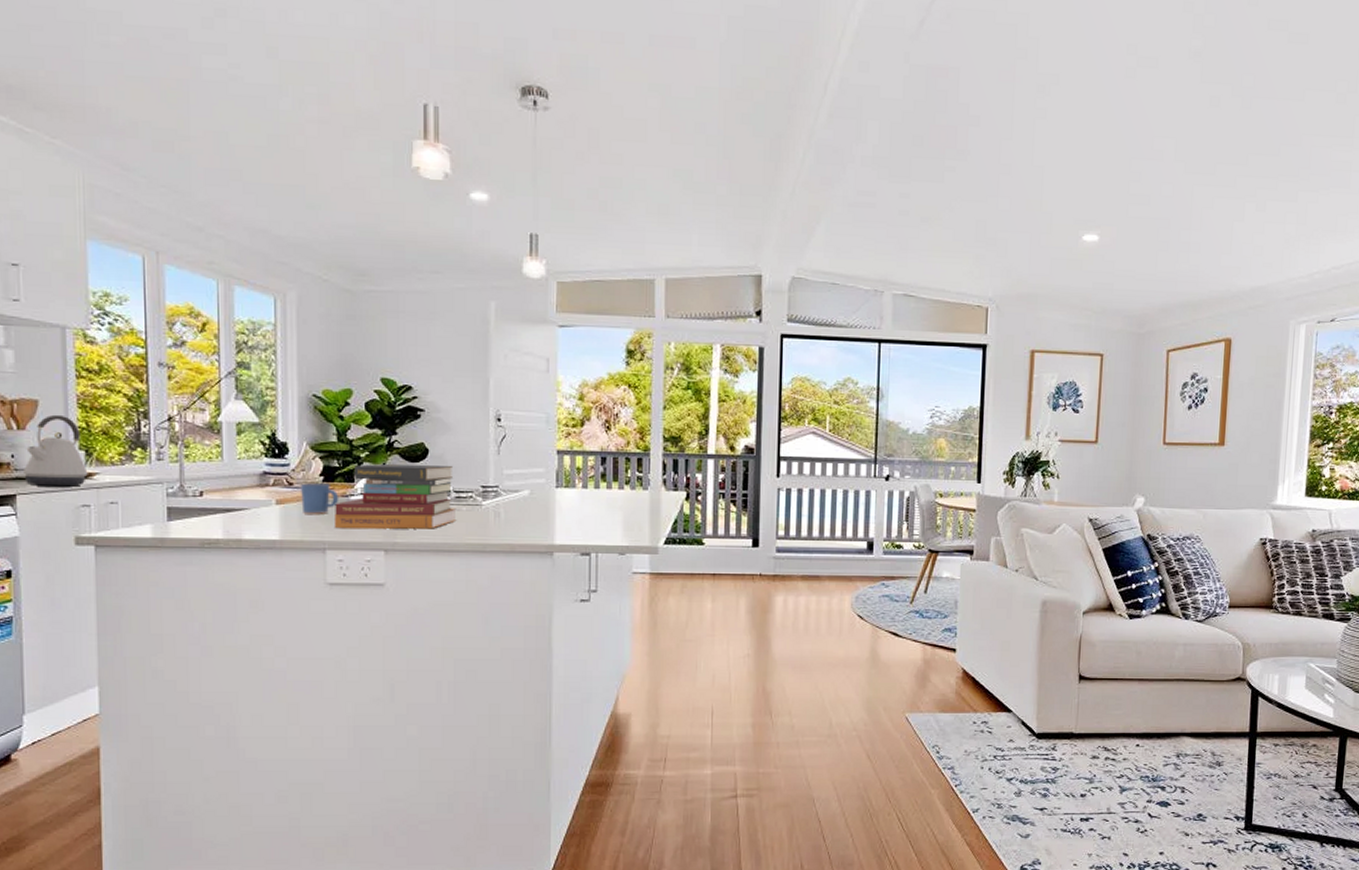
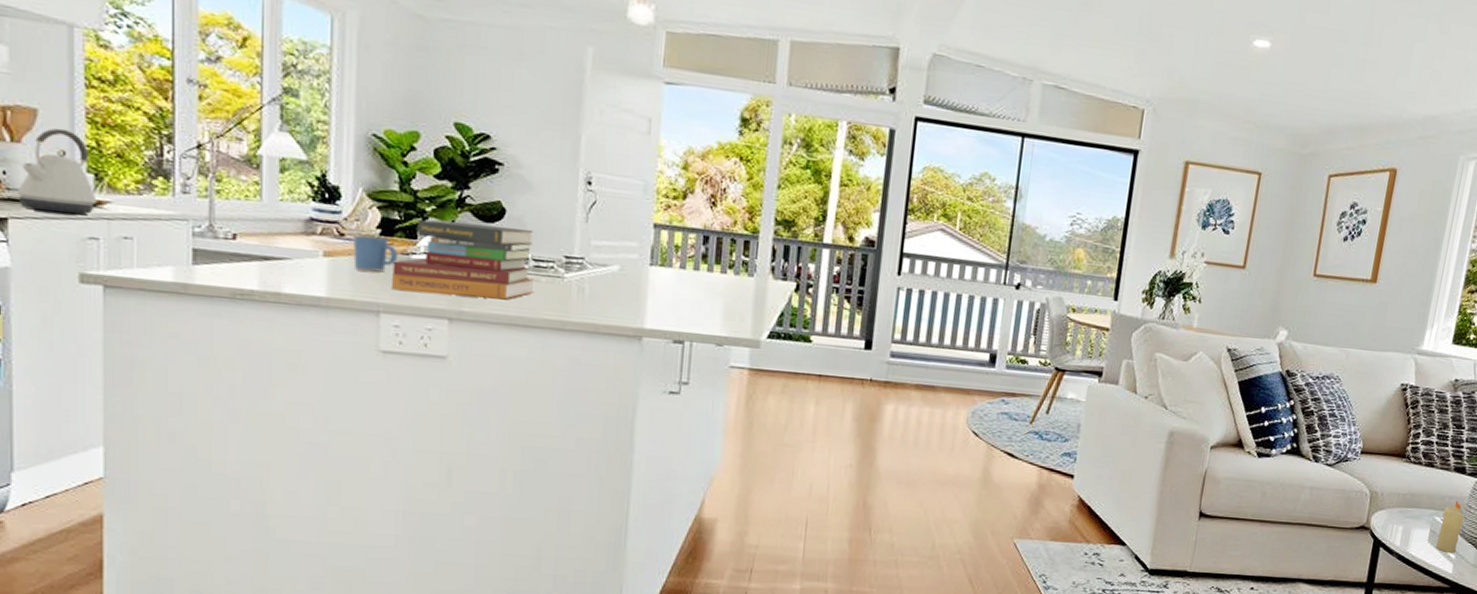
candle: none [1314,646,1339,699] -> present [1436,500,1465,554]

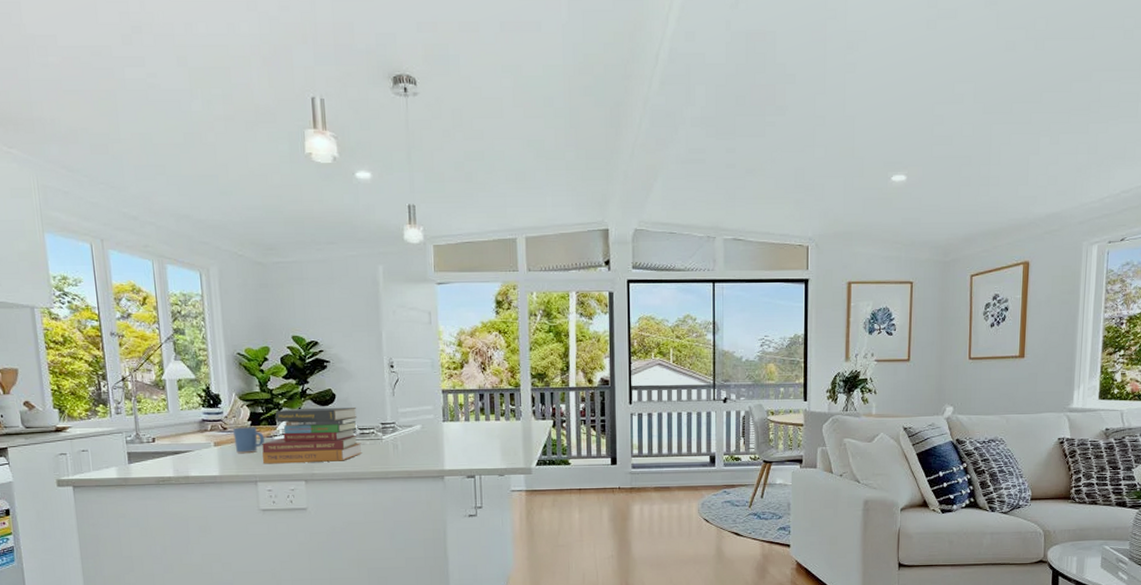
kettle: present [16,127,97,216] -> none [10,380,62,440]
candle: present [1436,500,1465,554] -> none [1109,530,1131,576]

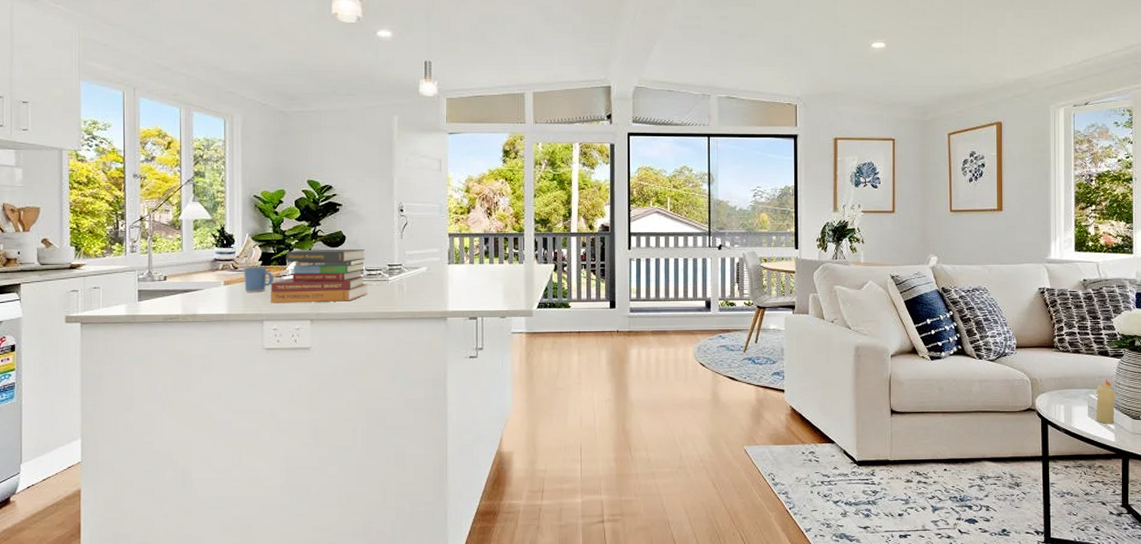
candle: none [1109,530,1131,576] -> present [1096,379,1116,425]

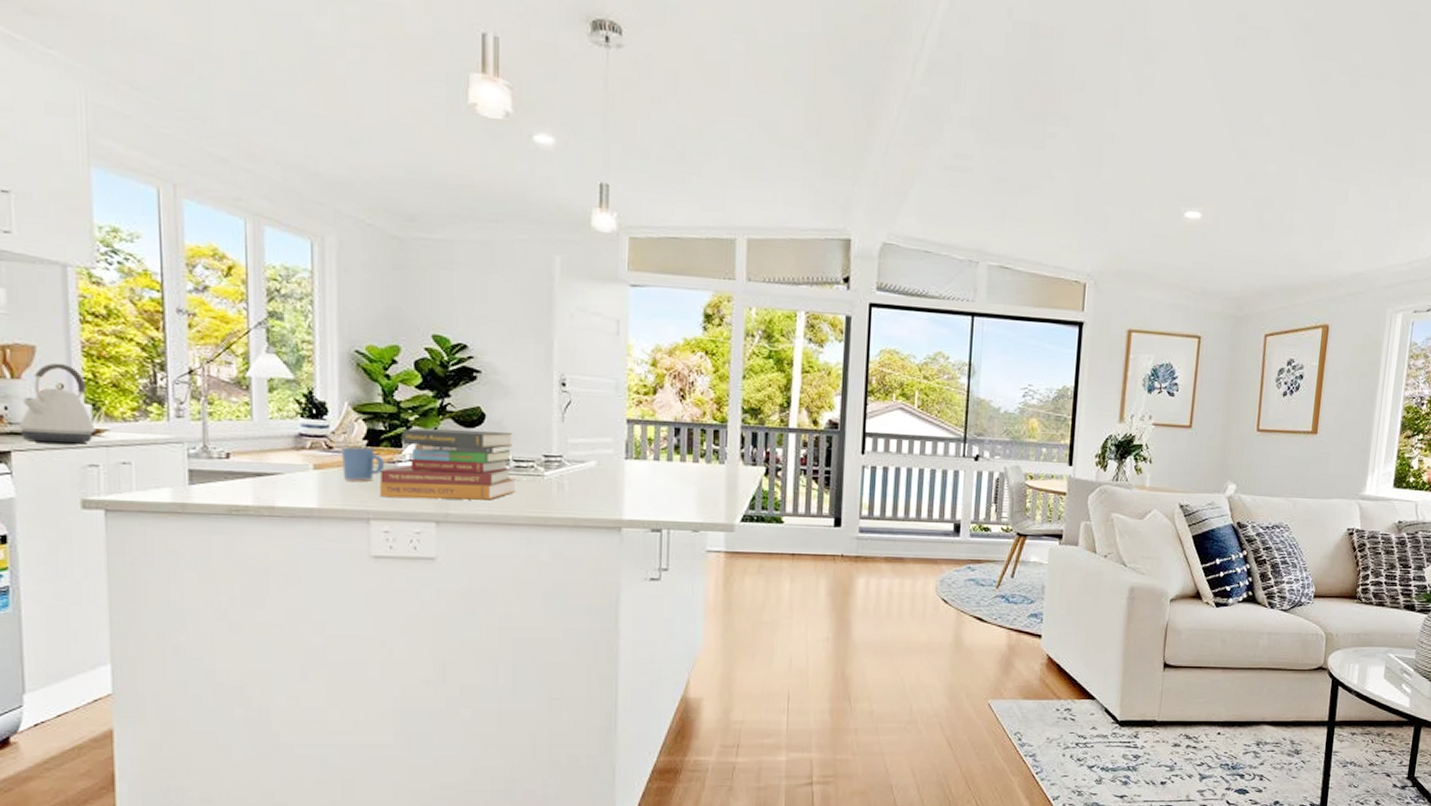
kettle: none [26,218,77,276] -> present [18,362,96,444]
candle: present [1096,379,1116,425] -> none [1392,637,1417,689]

